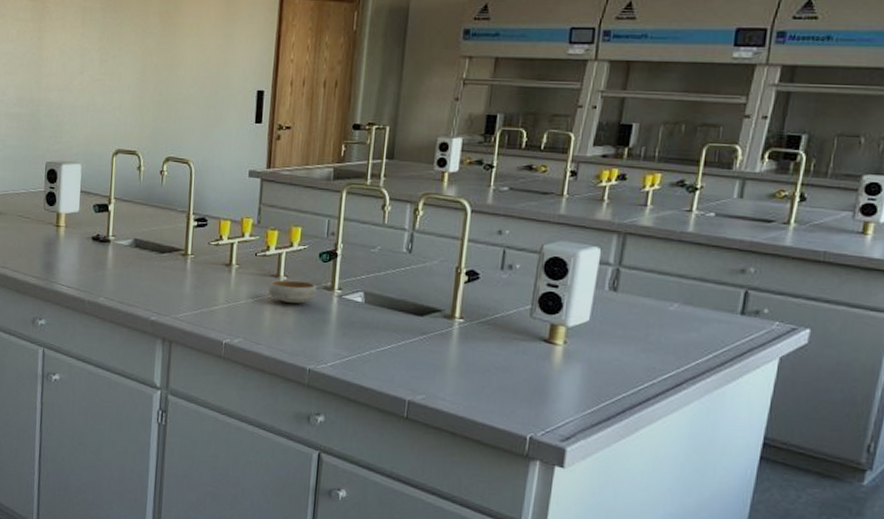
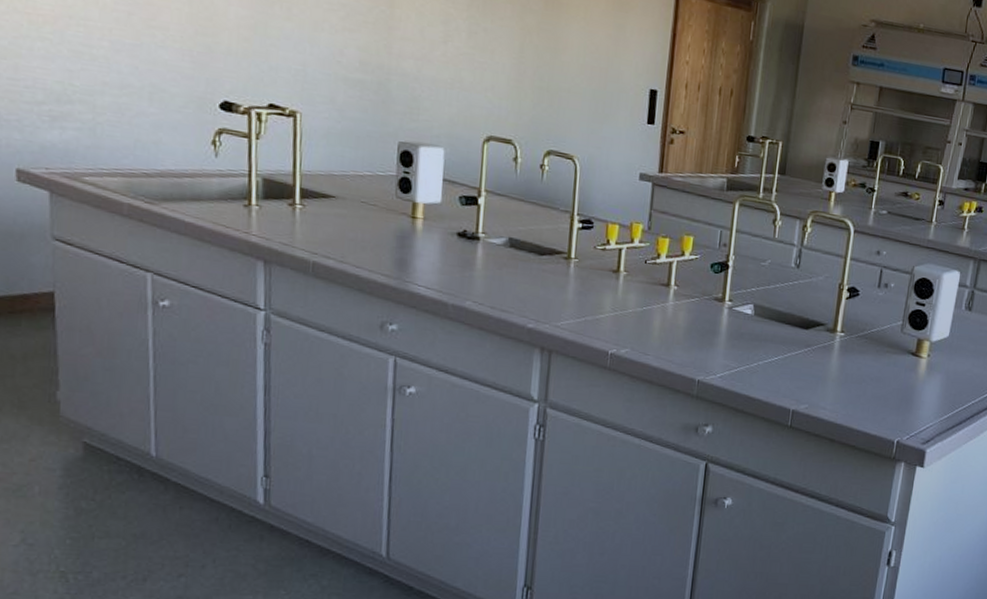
bowl: present [268,279,317,304] -> none [658,289,708,314]

